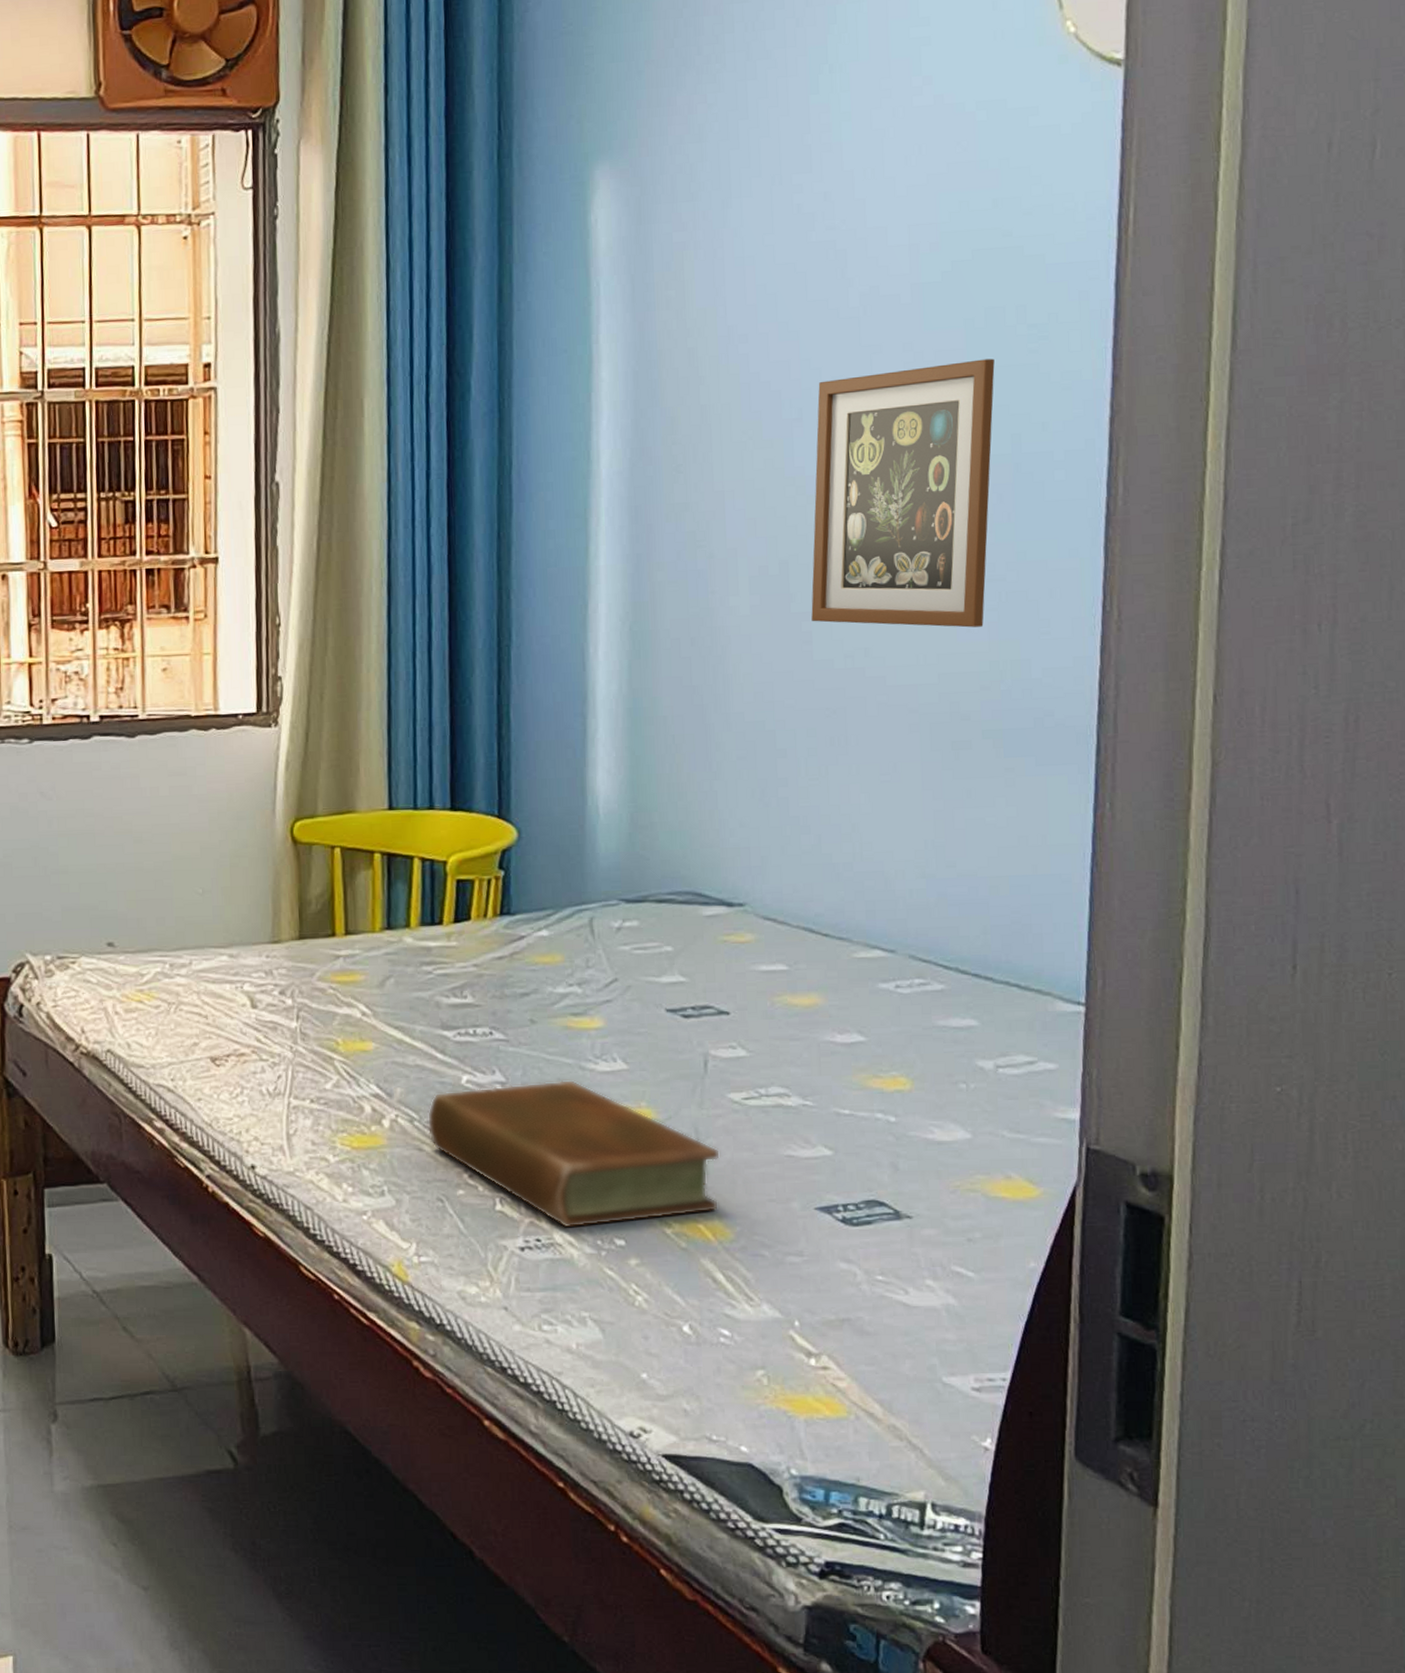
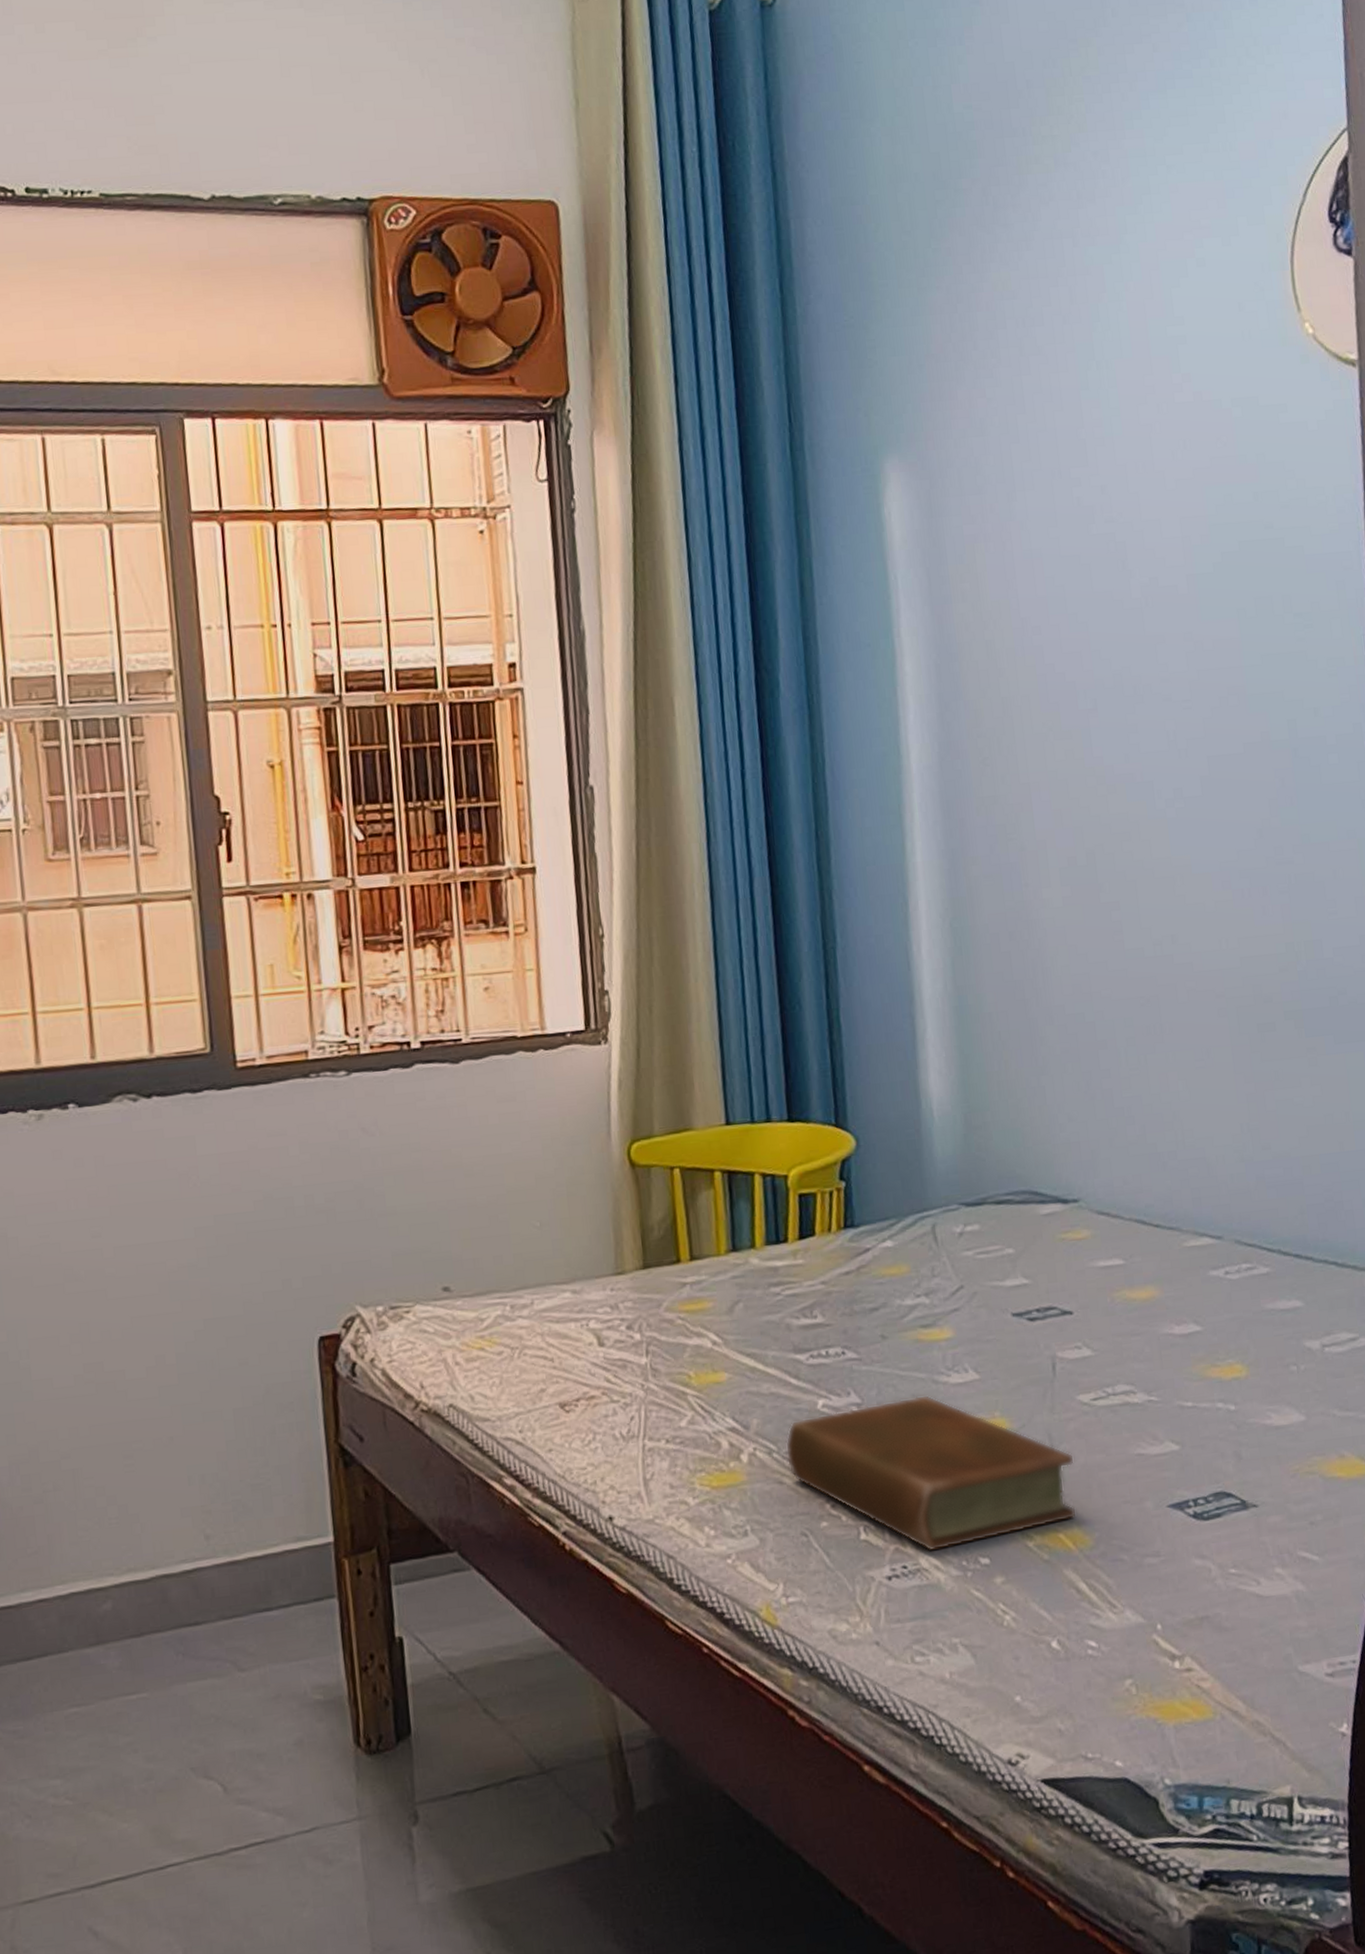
picture frame: present [811,358,995,628] -> none [1109,647,1277,911]

